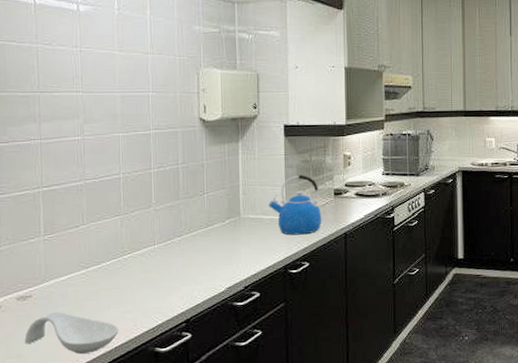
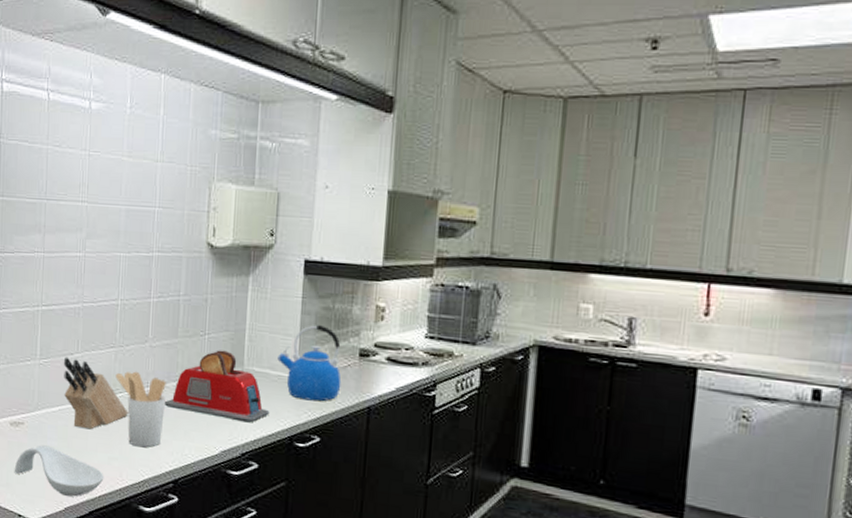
knife block: none [69,230,138,291] -> present [63,356,128,430]
utensil holder: none [123,233,173,298] -> present [115,371,166,447]
toaster: none [172,205,266,261] -> present [165,350,270,423]

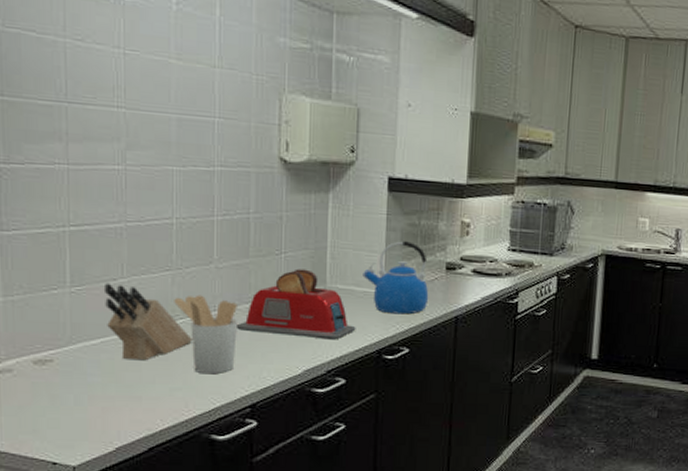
spoon rest: present [14,445,104,497] -> none [42,383,166,435]

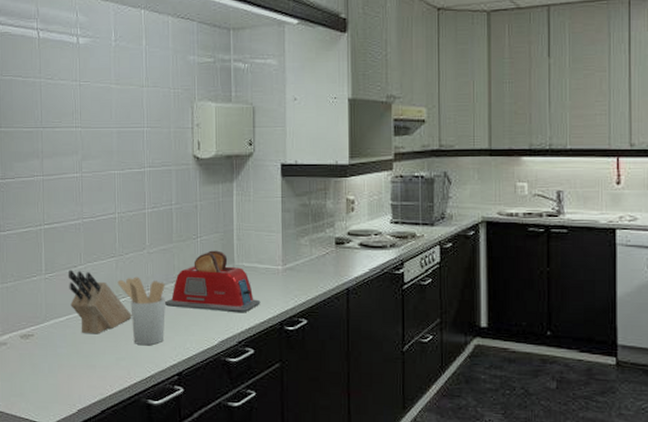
kettle: present [363,241,429,315] -> none [264,220,322,288]

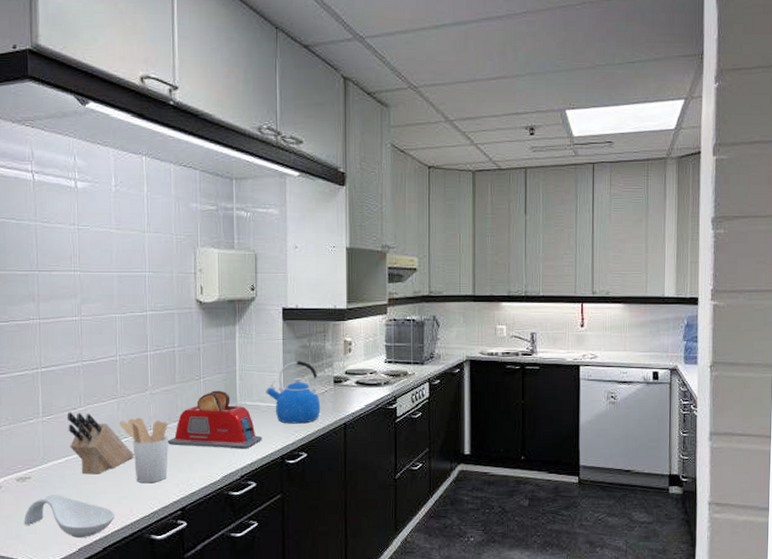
spoon rest: none [27,354,113,399] -> present [23,495,115,538]
kettle: none [264,220,322,288] -> present [266,361,321,424]

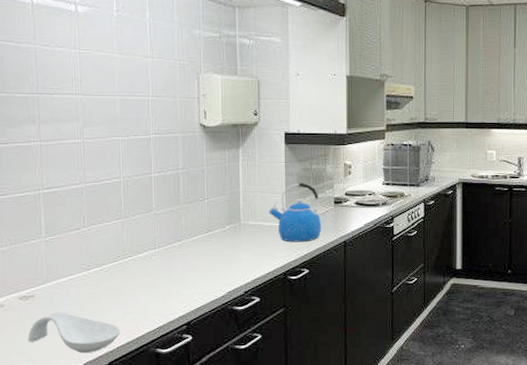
knife block: present [66,412,134,475] -> none [70,232,139,292]
utensil holder: present [119,417,168,484] -> none [124,237,173,300]
toaster: present [168,390,263,449] -> none [173,211,266,266]

